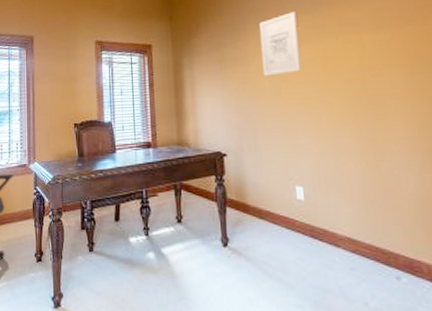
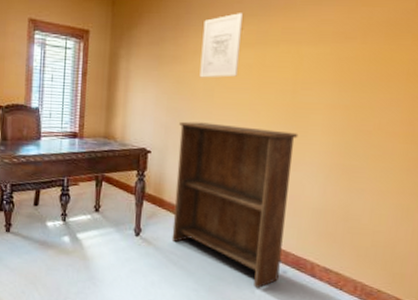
bookshelf: none [251,119,393,300] -> present [171,121,299,288]

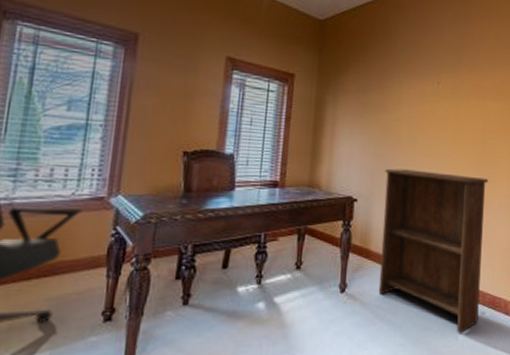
wall art: present [199,13,243,78] -> none [403,69,440,127]

